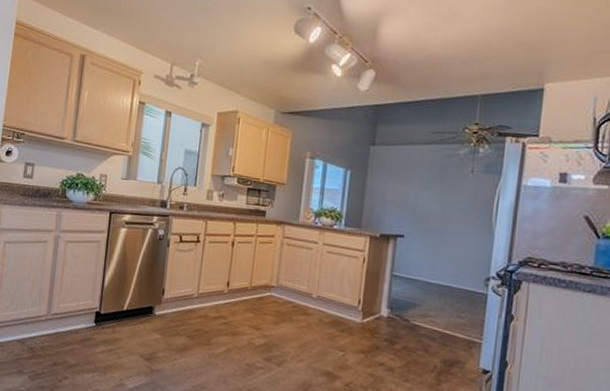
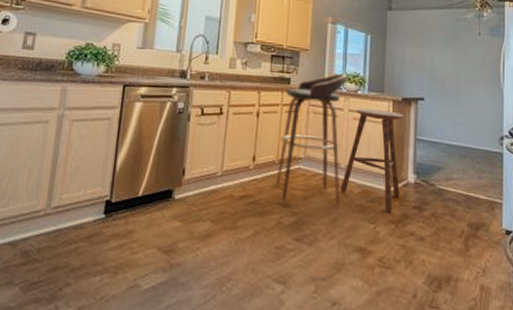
bar stool: none [248,207,322,332] -> present [275,73,346,205]
bar stool: none [310,243,381,342] -> present [340,109,404,211]

